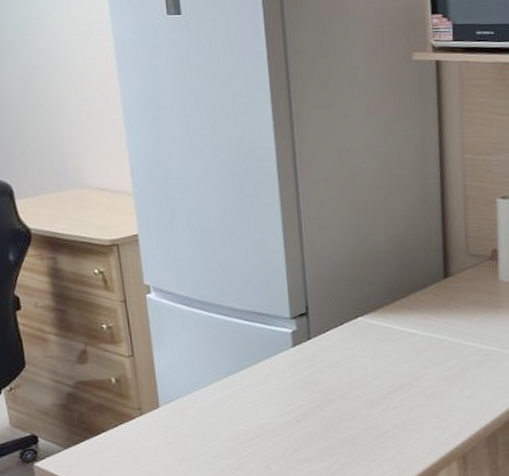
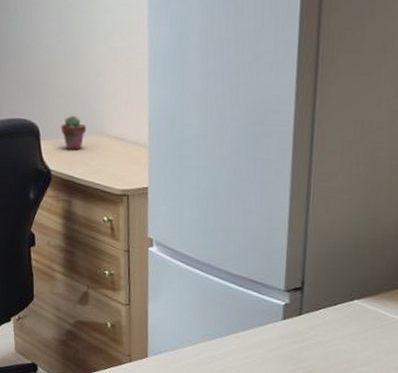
potted succulent: none [36,170,65,206] -> present [61,115,87,150]

